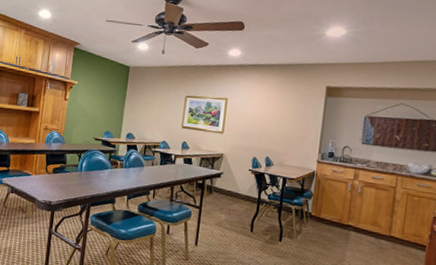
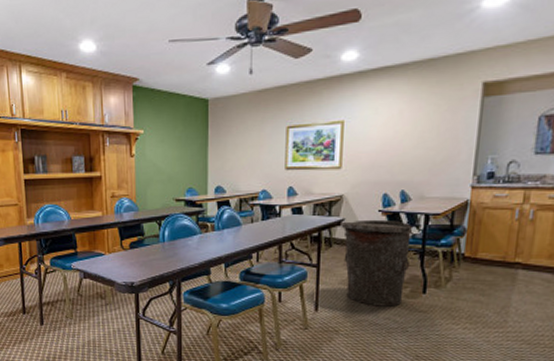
trash can: none [220,174,273,249] -> present [341,219,412,307]

